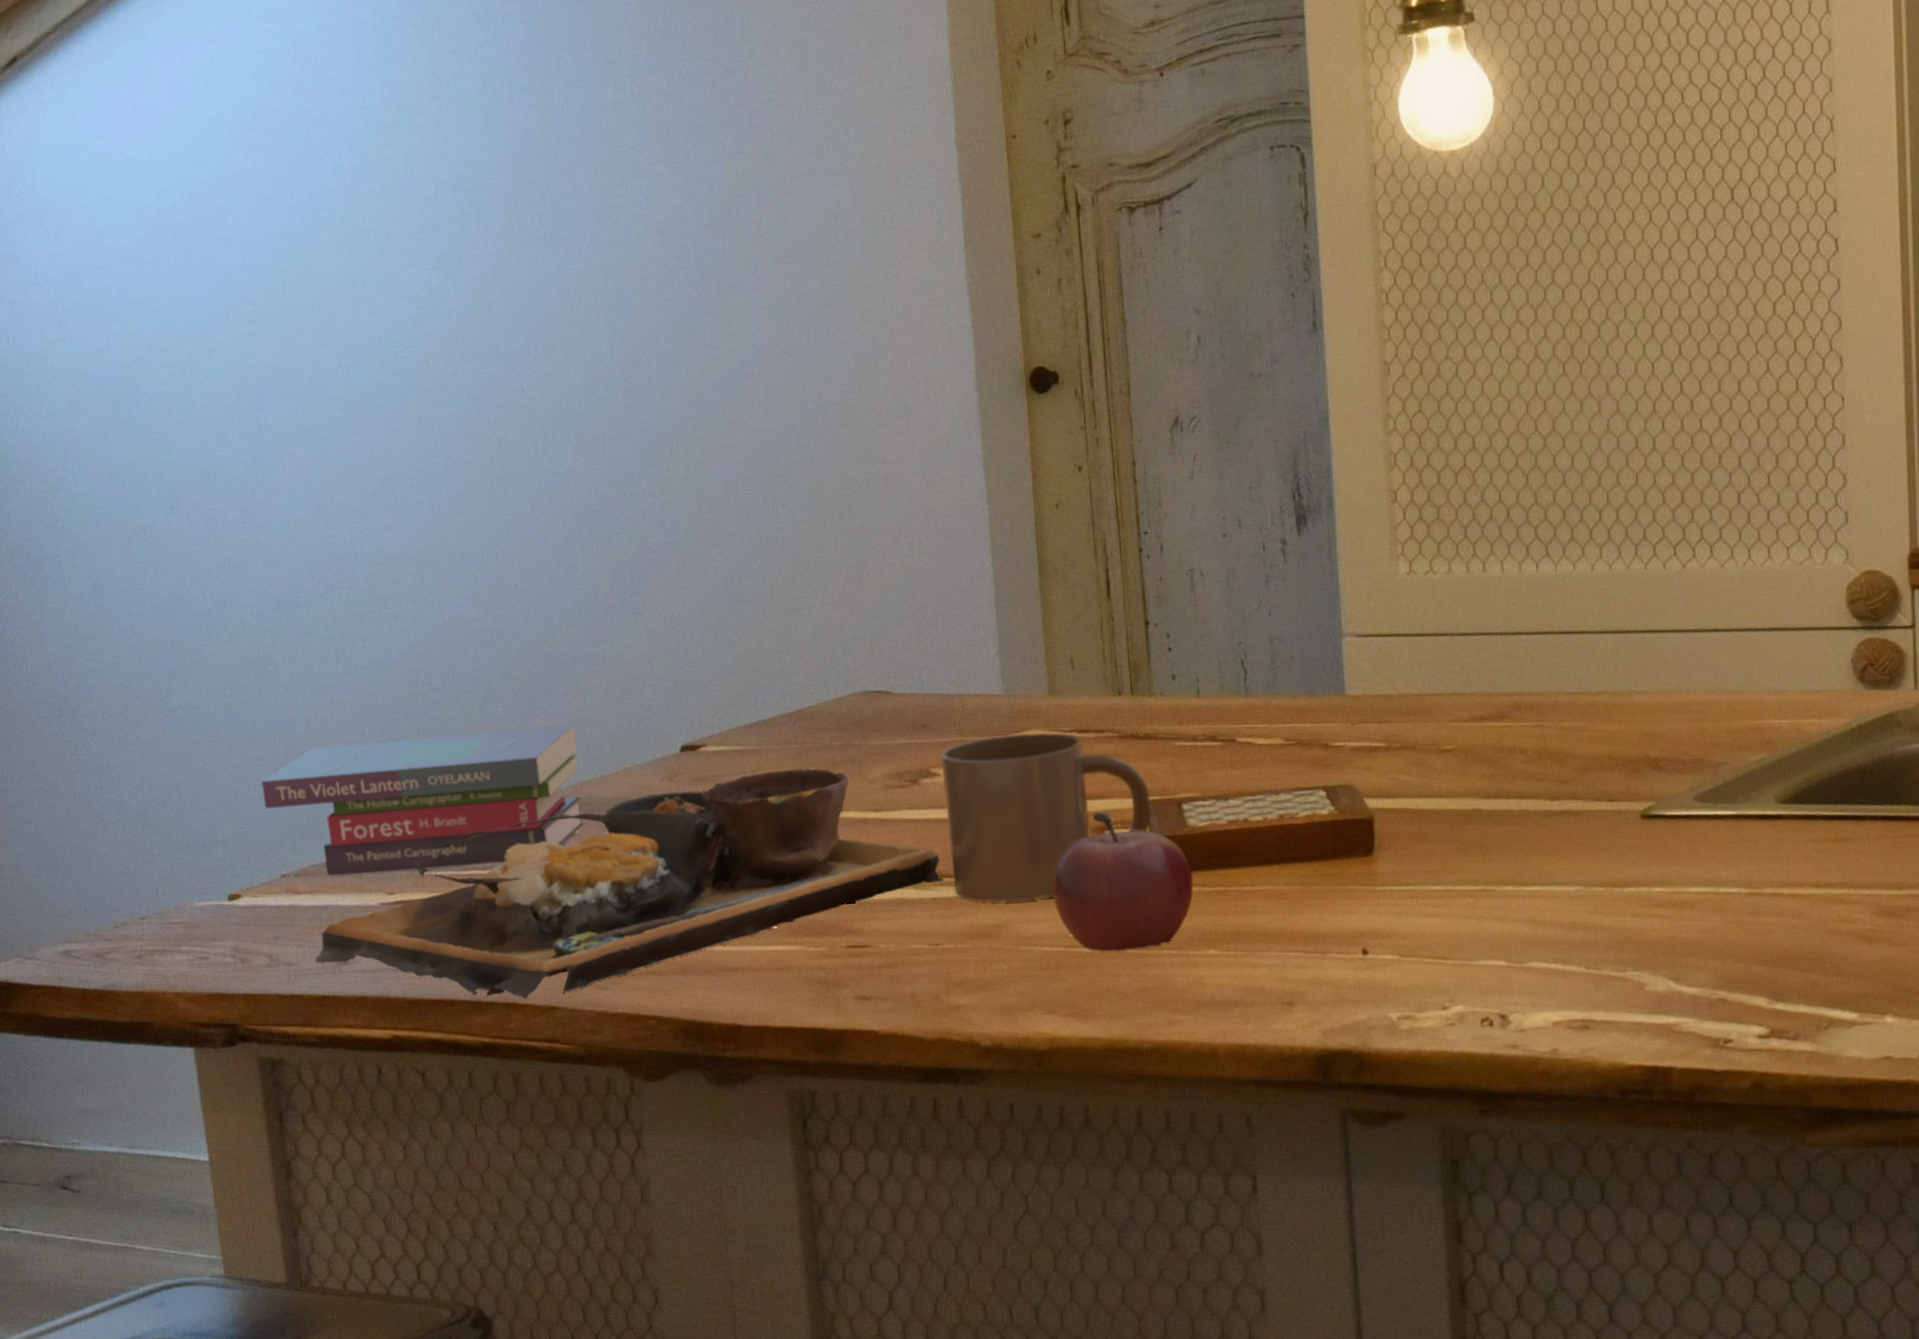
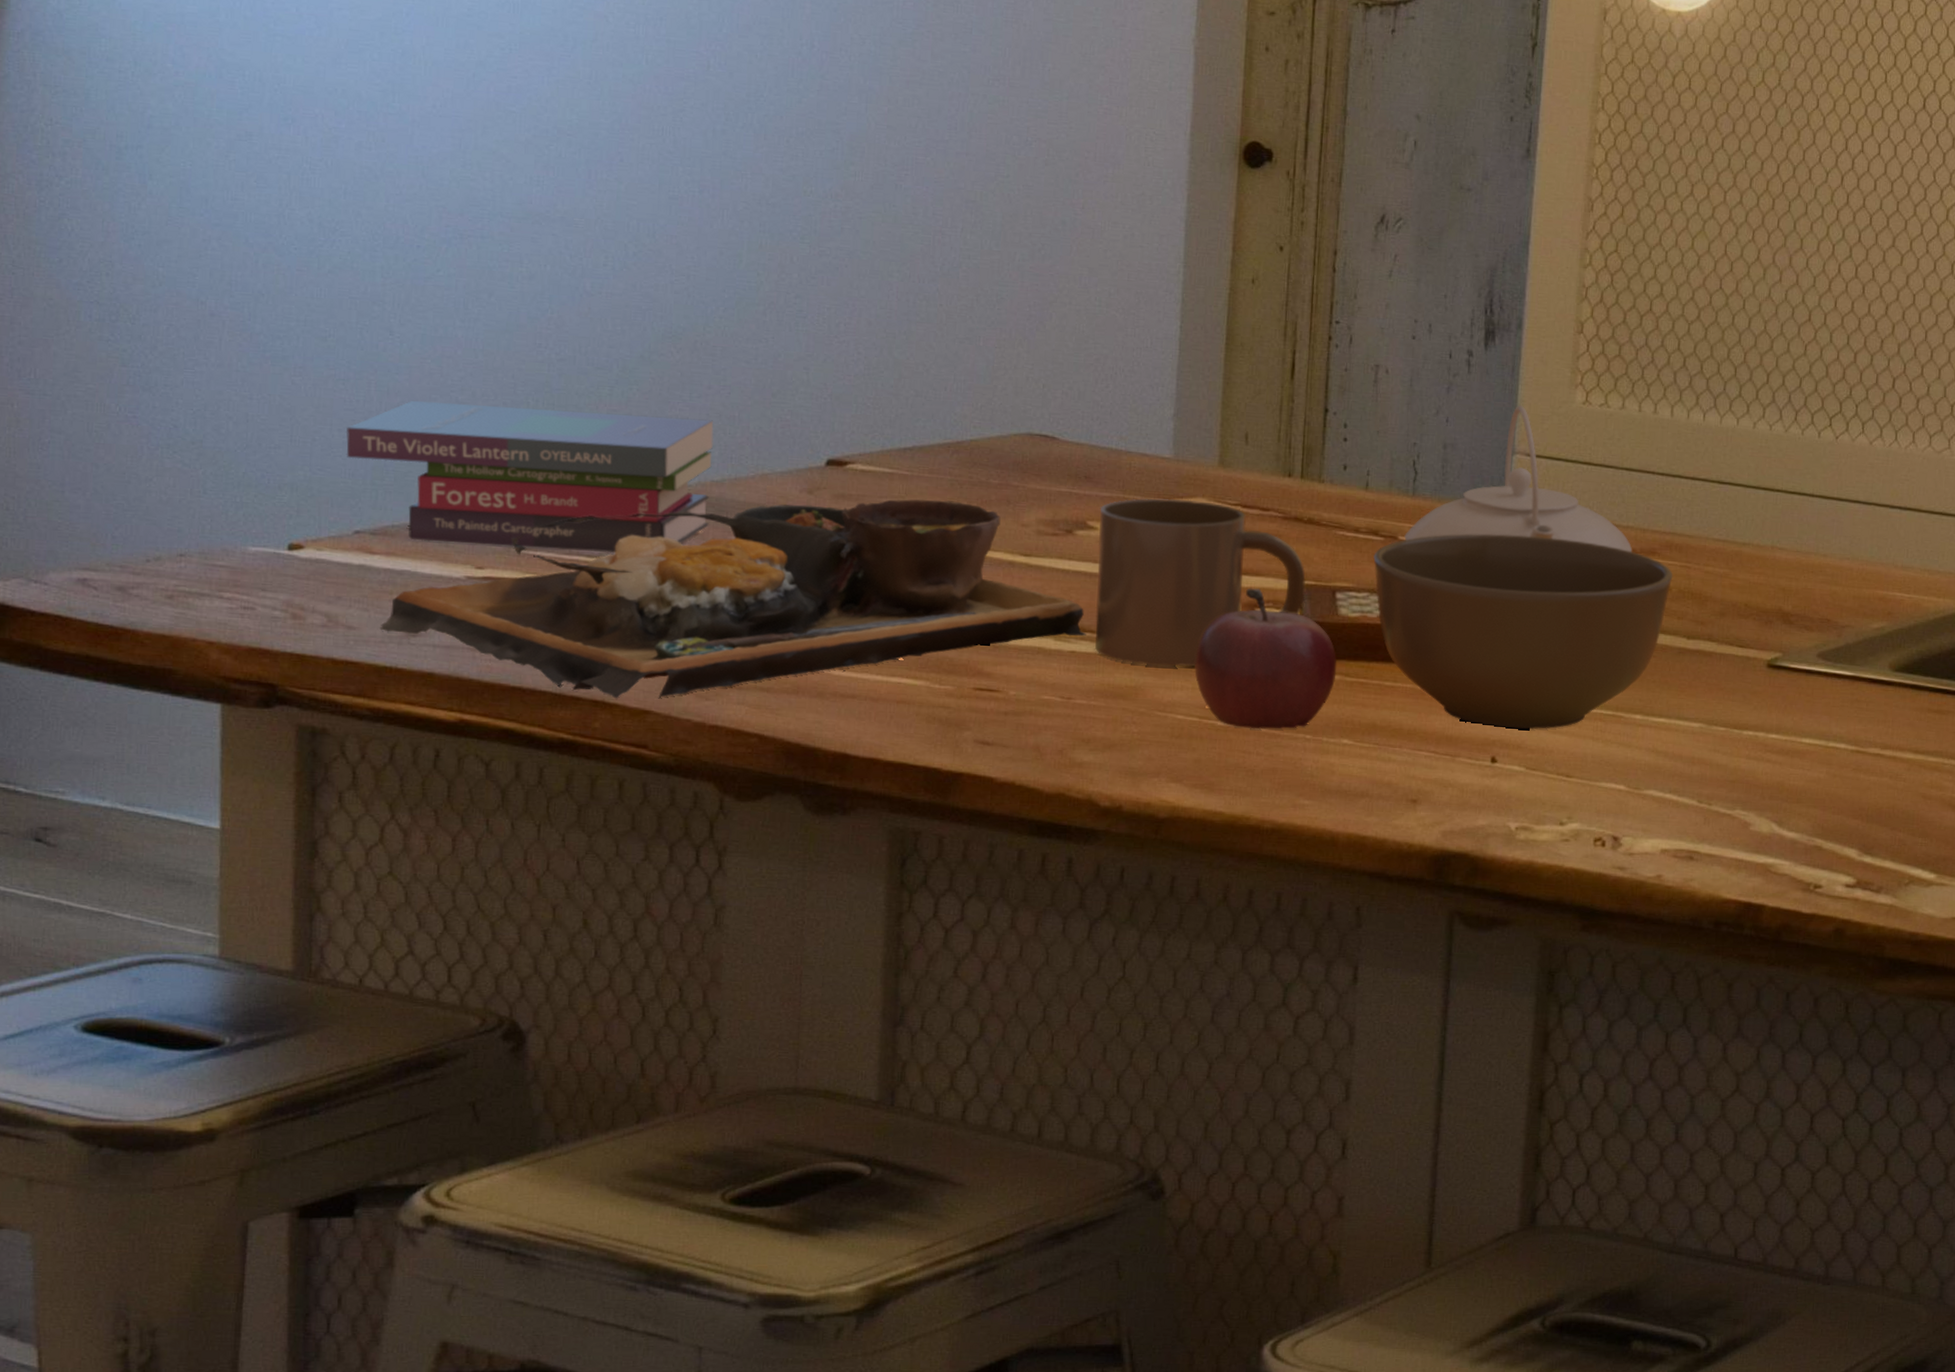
bowl: none [1214,716,1527,919] -> present [1373,534,1673,730]
teapot: none [1242,586,1480,741] -> present [1404,405,1633,552]

